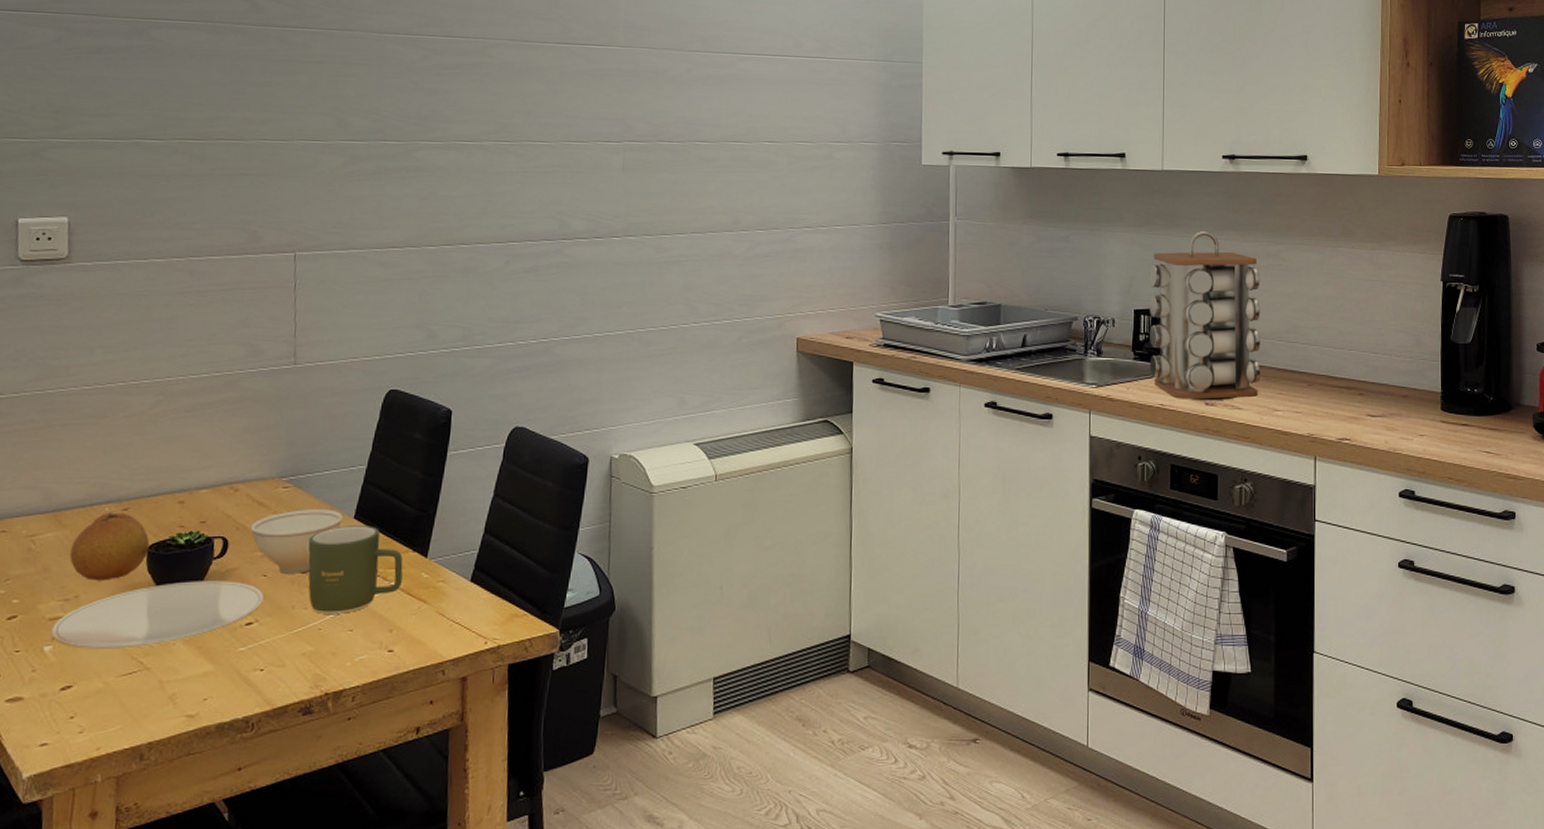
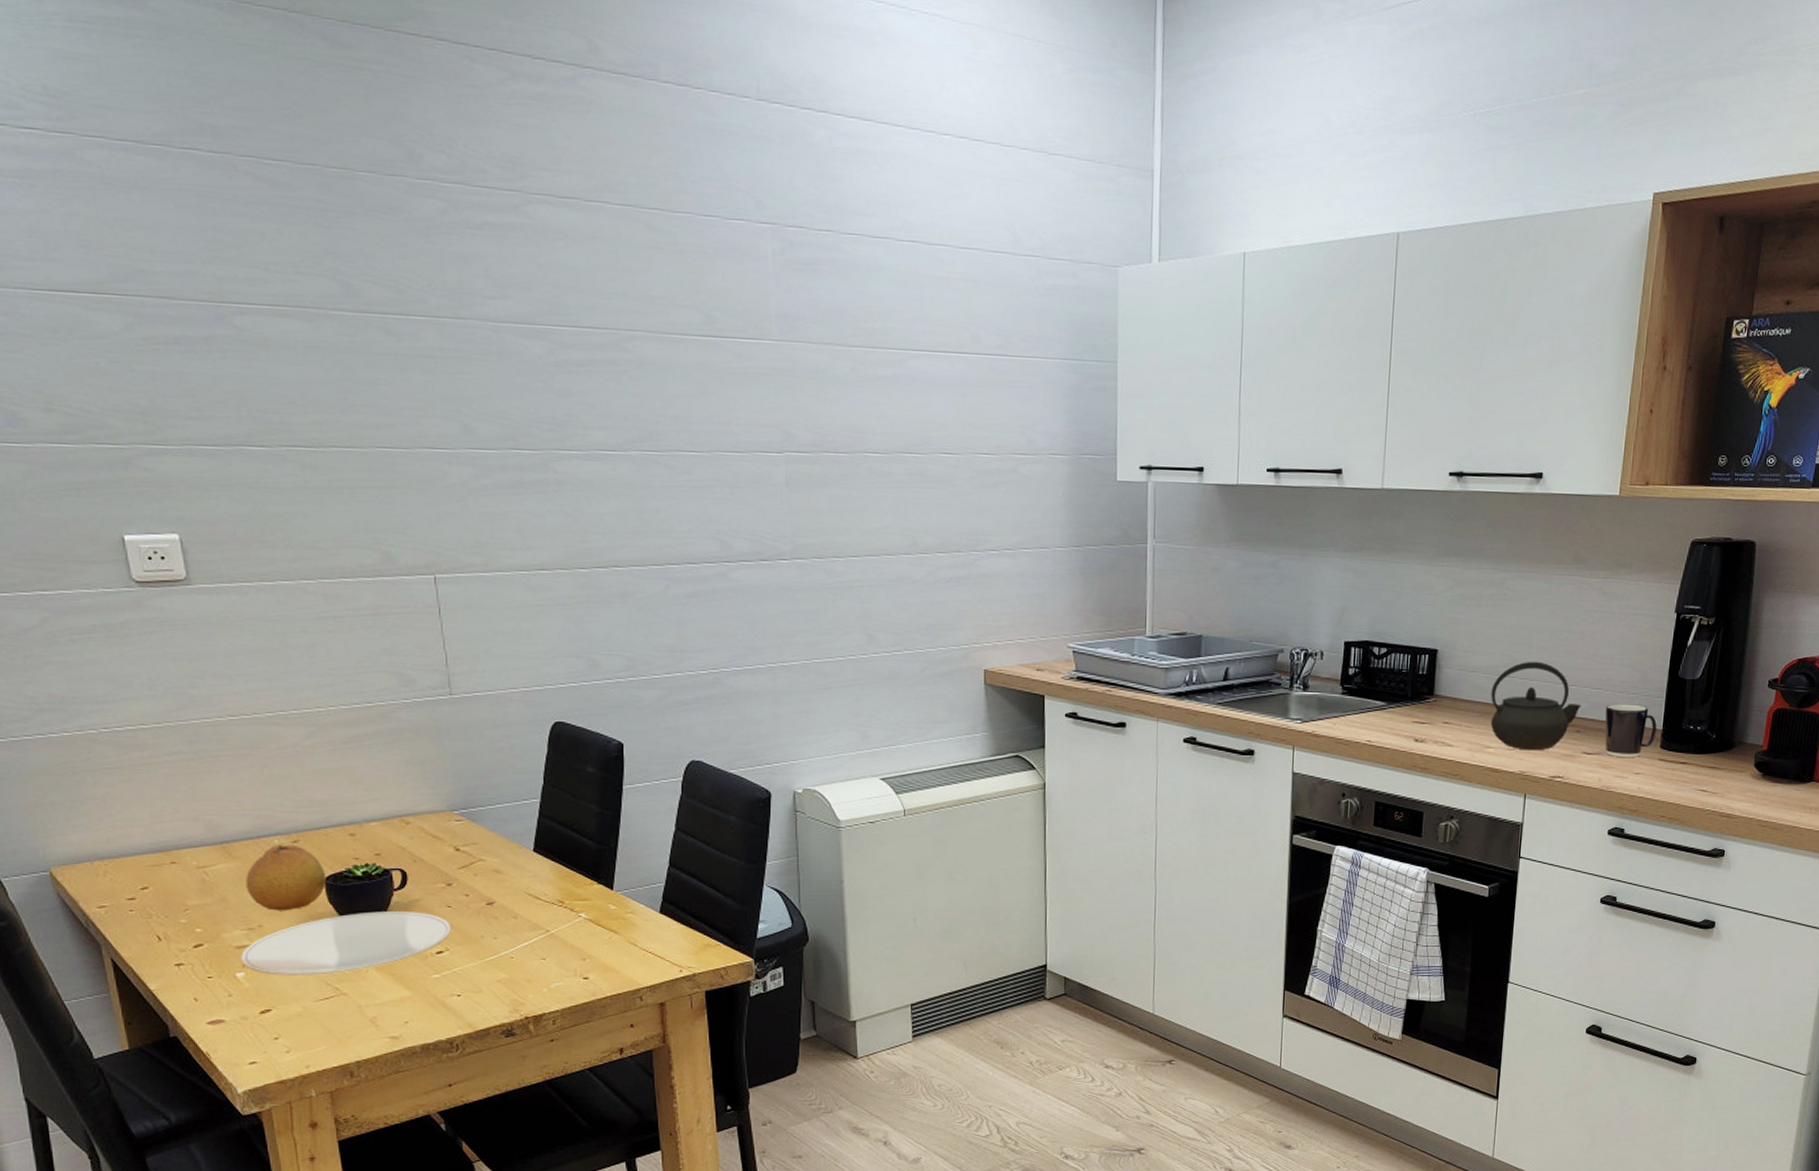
bowl: present [250,509,344,574] -> none [427,842,523,905]
mug: present [307,525,403,614] -> none [488,858,590,943]
spice rack: present [1149,231,1260,401] -> none [1358,557,1482,738]
kettle: none [1275,327,1362,414] -> present [1490,661,1581,751]
mug: none [1385,367,1435,420] -> present [1605,703,1657,758]

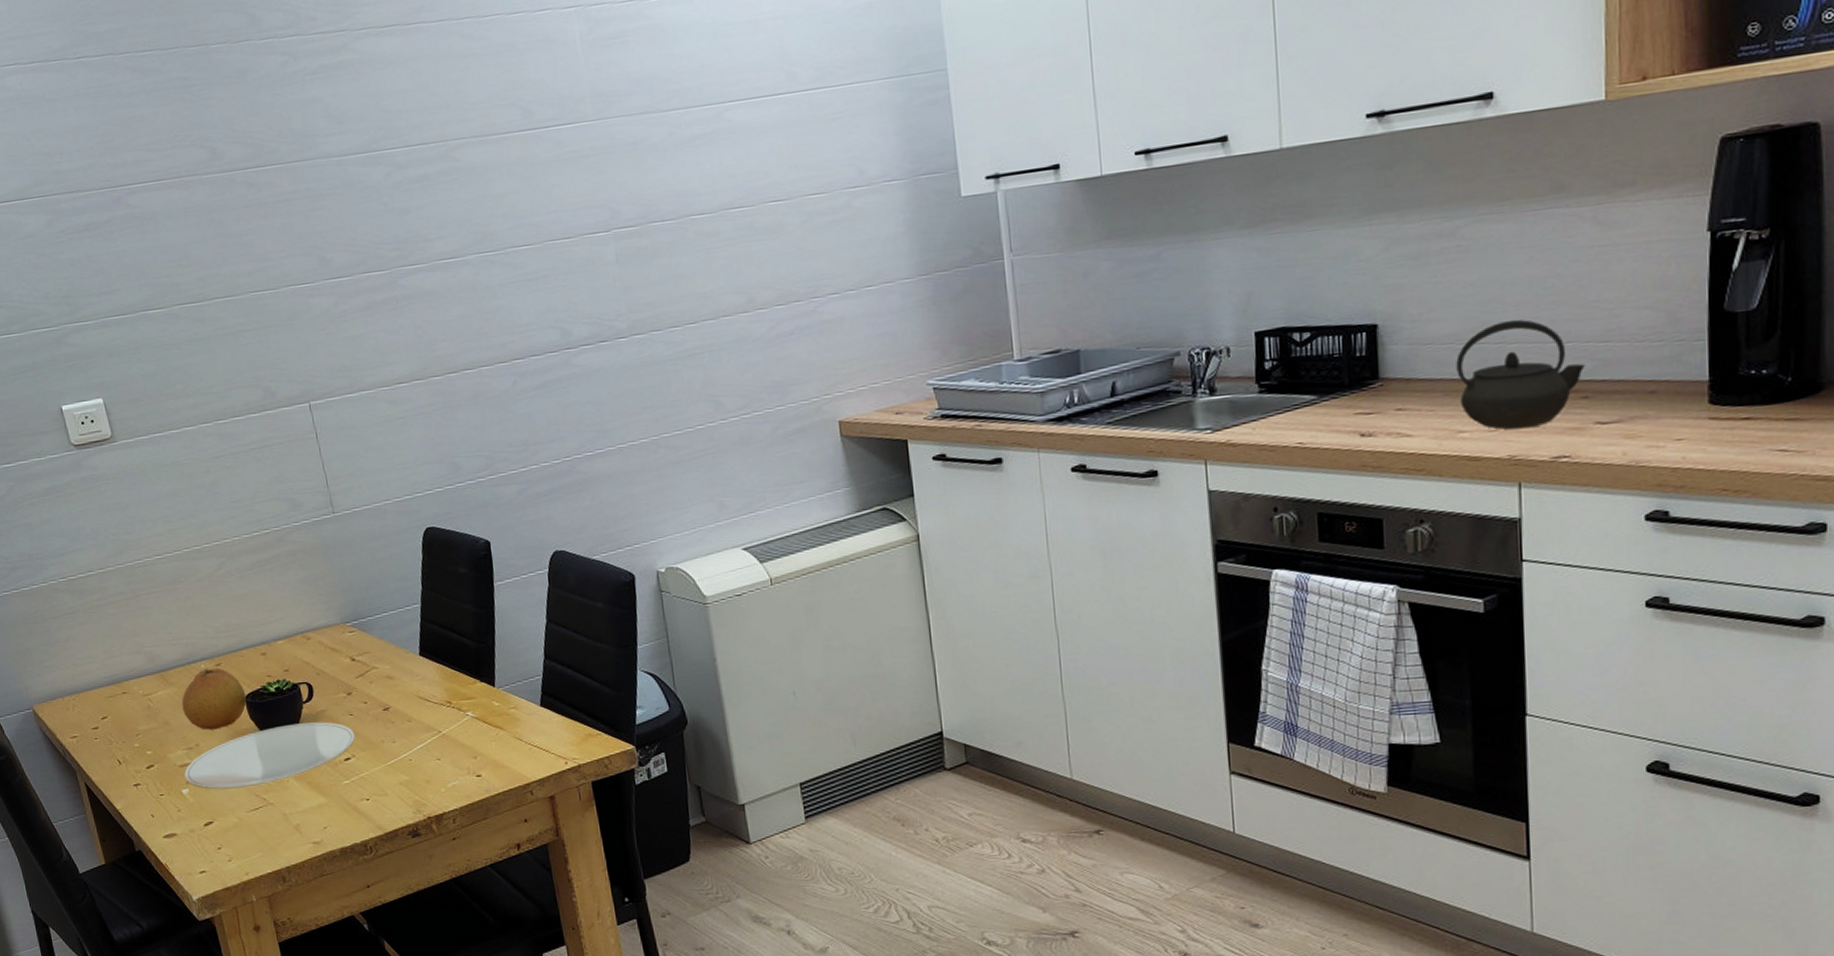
mug: present [1605,703,1657,758] -> none [1620,353,1700,423]

